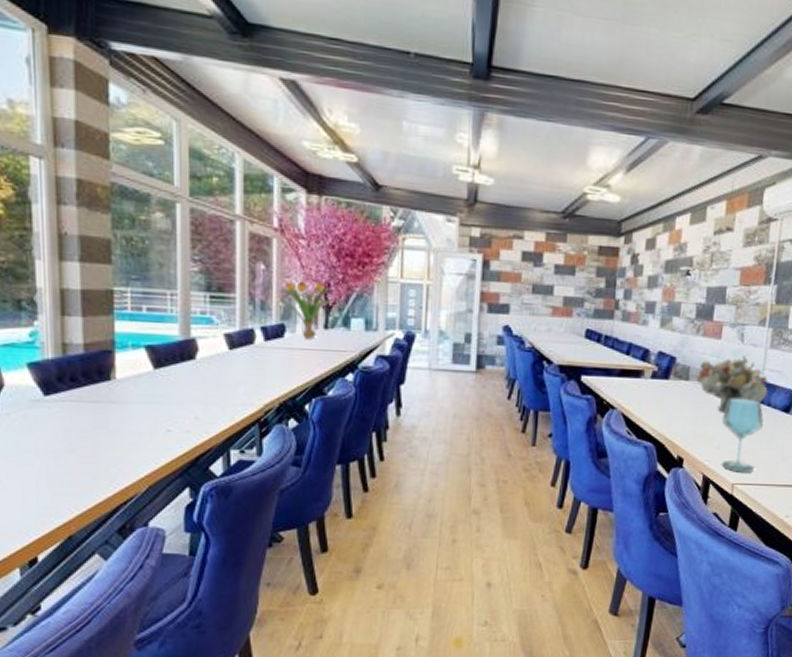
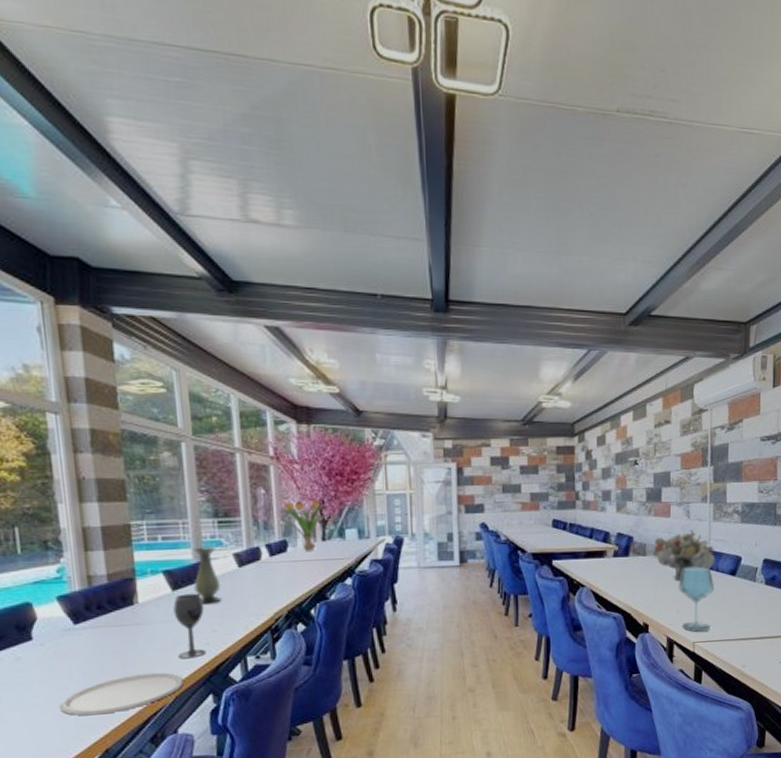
plate: none [23,457,160,498] -> present [60,672,185,716]
wine glass: none [154,373,187,446] -> present [173,593,206,659]
vase: none [178,323,208,388] -> present [192,546,221,604]

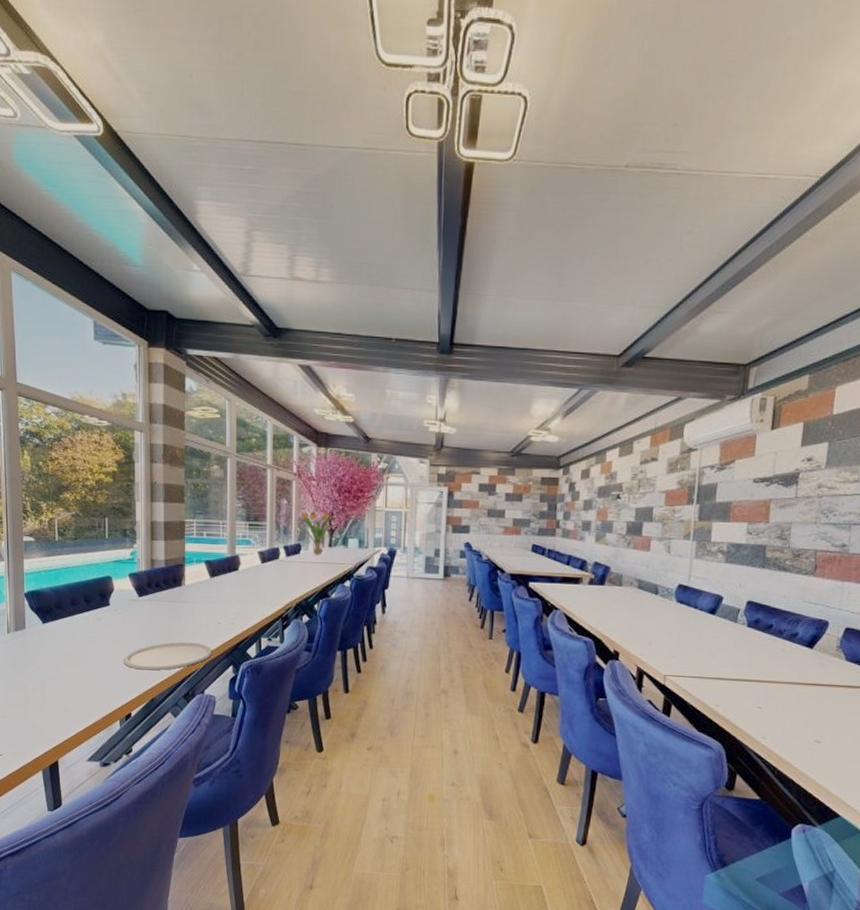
wine glass: present [173,593,206,659] -> none [210,581,232,634]
vase: present [192,546,221,604] -> none [227,544,247,591]
flower arrangement: present [652,529,715,581] -> none [628,565,695,614]
wine glass: present [678,566,715,632] -> none [652,601,692,666]

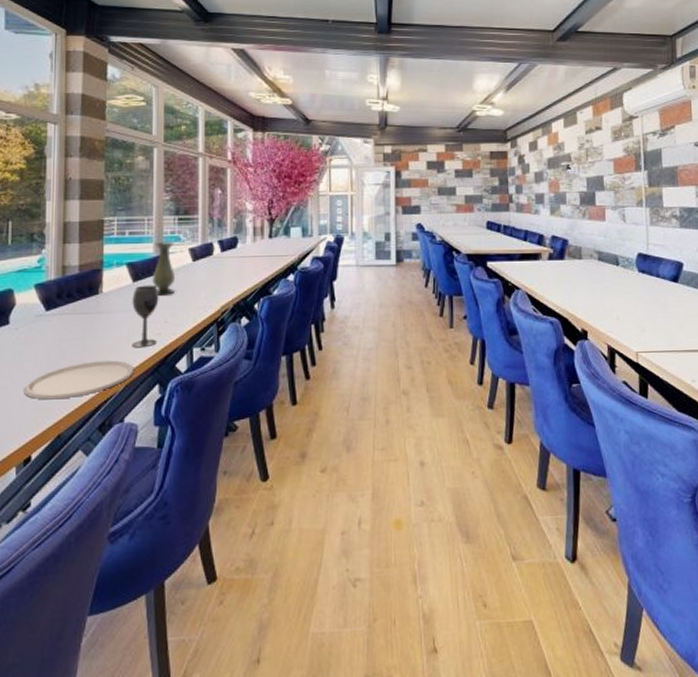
wine glass: none [210,581,232,634] -> present [131,285,159,348]
vase: none [227,544,247,591] -> present [152,241,176,296]
flower arrangement: present [298,511,335,555] -> none [234,199,275,248]

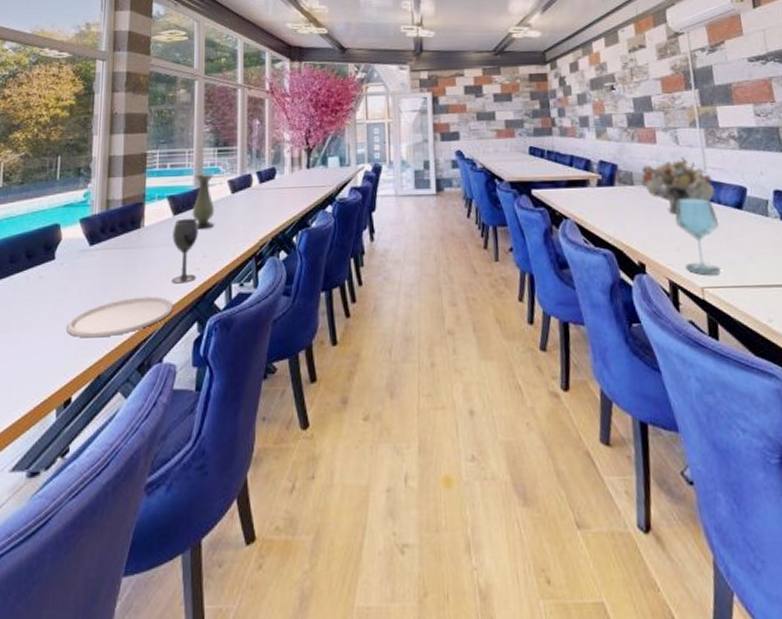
flower arrangement: none [588,234,655,287] -> present [640,157,715,215]
wine glass: none [617,272,657,341] -> present [674,198,720,275]

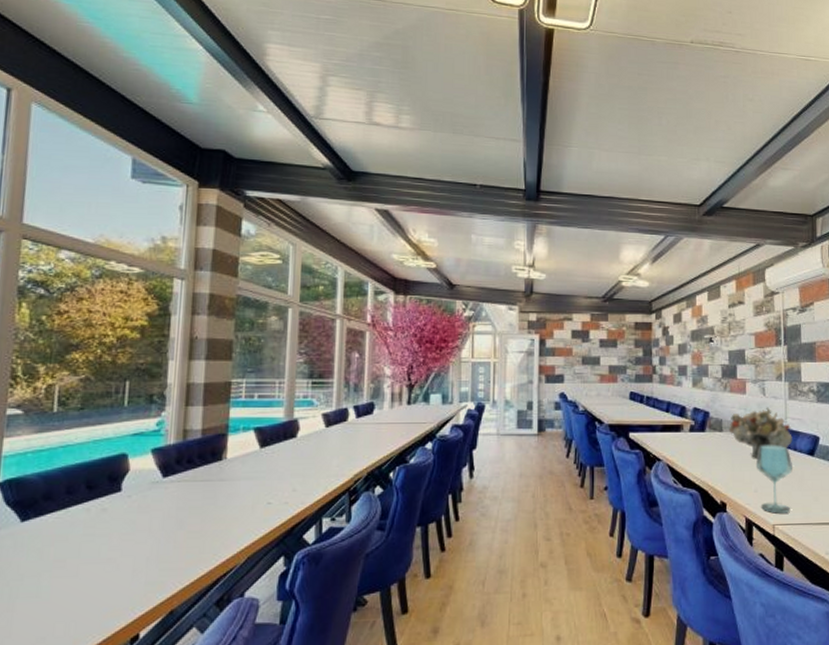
plate: present [66,296,175,338] -> none [134,531,259,573]
wine glass: present [171,218,199,284] -> none [256,451,288,518]
vase: present [192,173,215,229] -> none [281,406,307,463]

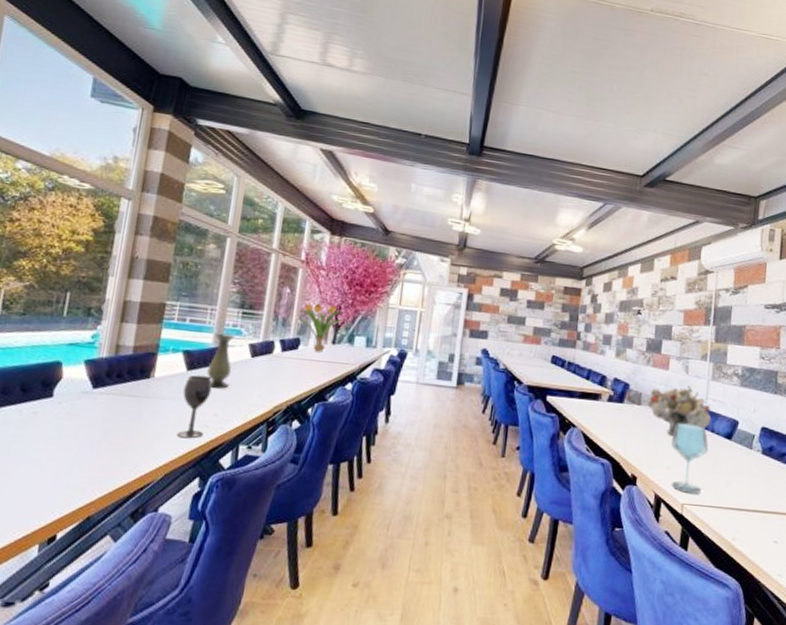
wine glass: none [256,451,288,518] -> present [176,375,212,439]
vase: none [281,406,307,463] -> present [207,333,236,389]
flower arrangement: none [372,364,415,414] -> present [299,303,343,352]

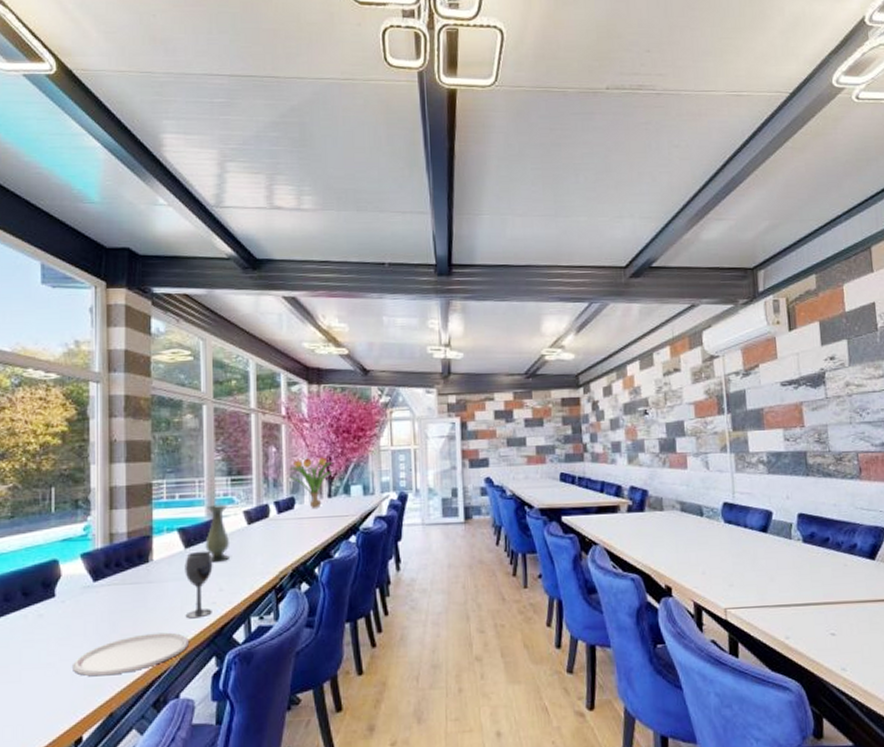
plate: none [58,445,177,481] -> present [73,632,190,677]
flower arrangement: present [647,385,711,437] -> none [670,482,742,539]
wine glass: present [670,423,709,494] -> none [702,522,745,596]

